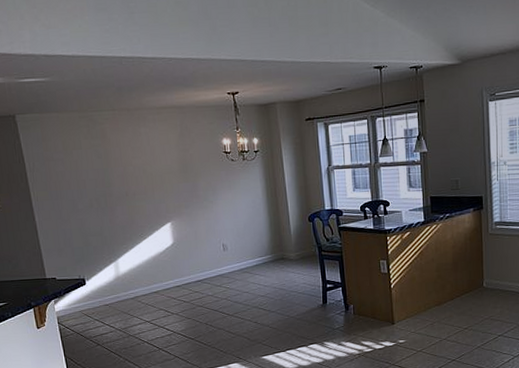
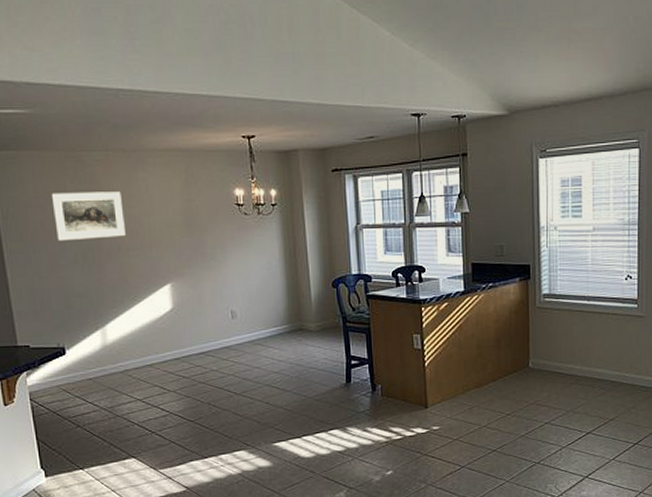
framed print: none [69,145,132,189] -> present [51,191,126,242]

